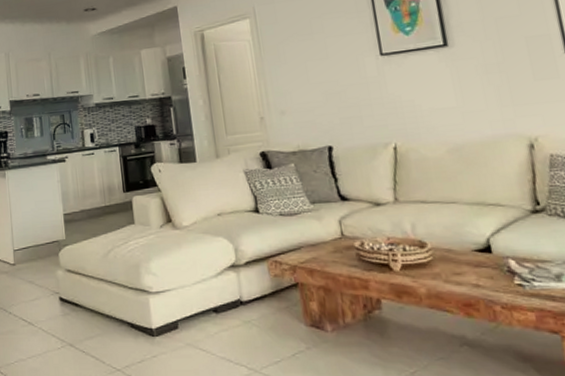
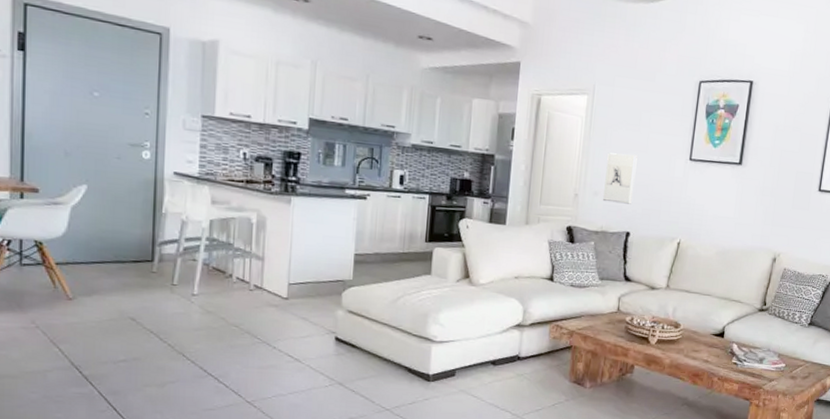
wall sculpture: none [285,63,325,119] -> present [602,152,637,204]

